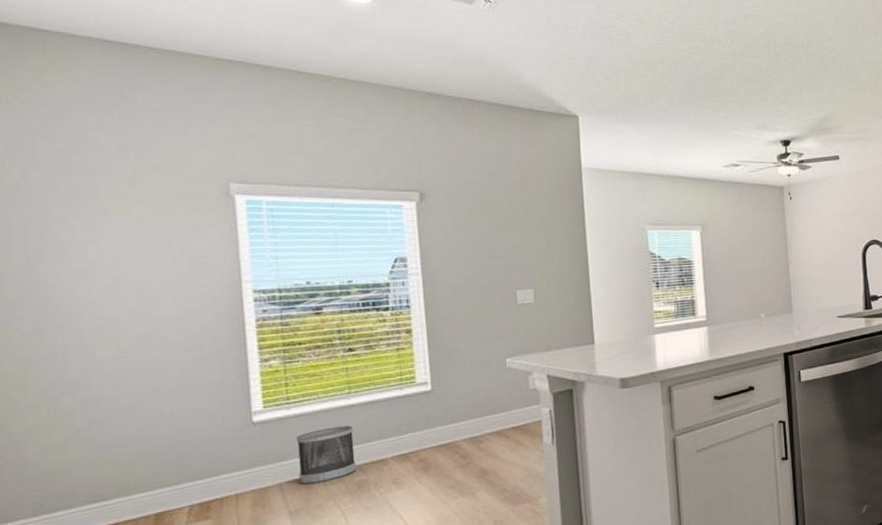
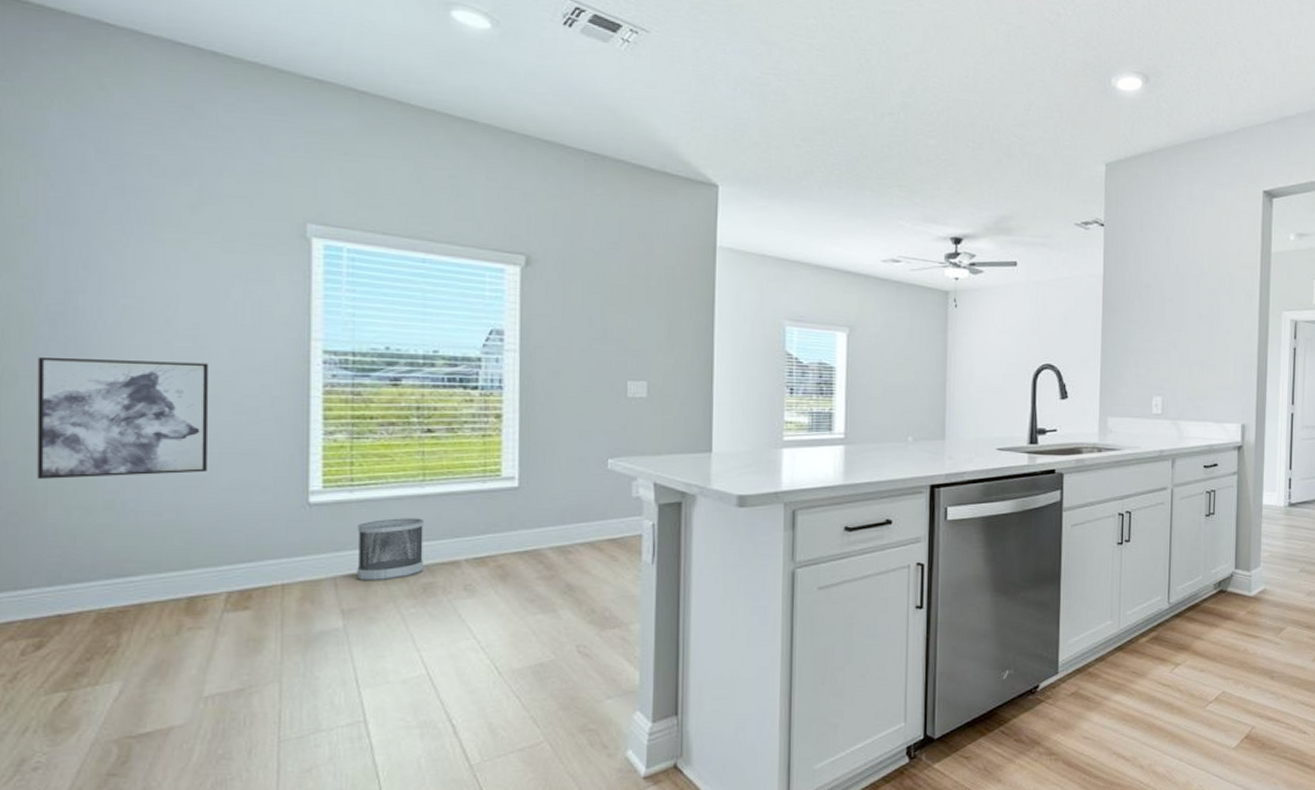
wall art: none [8,311,164,425] -> present [37,356,209,479]

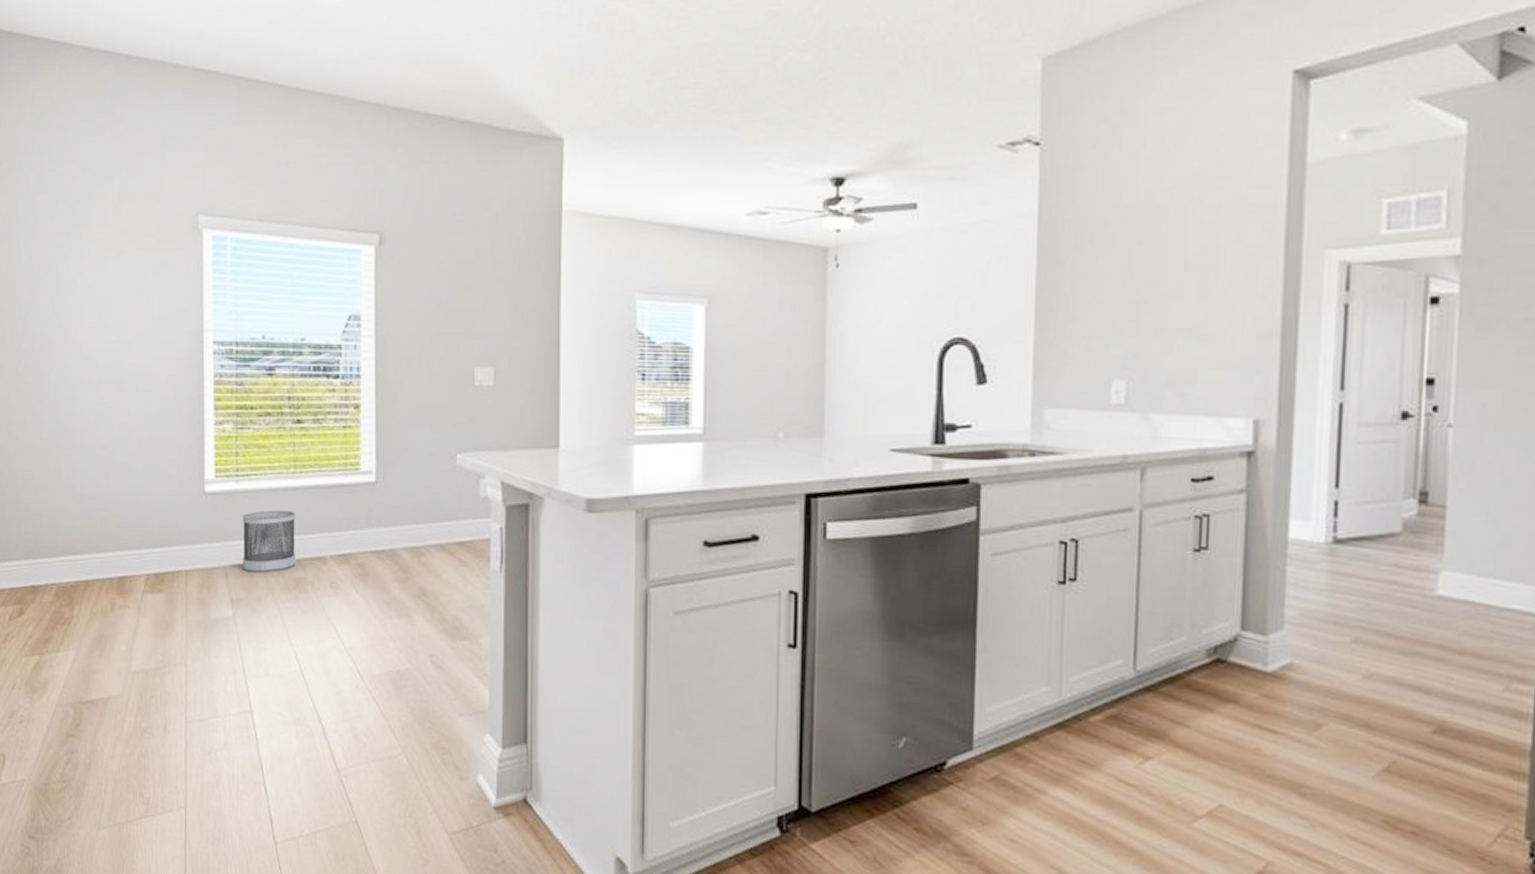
wall art: present [37,356,209,479] -> none [15,352,131,463]

